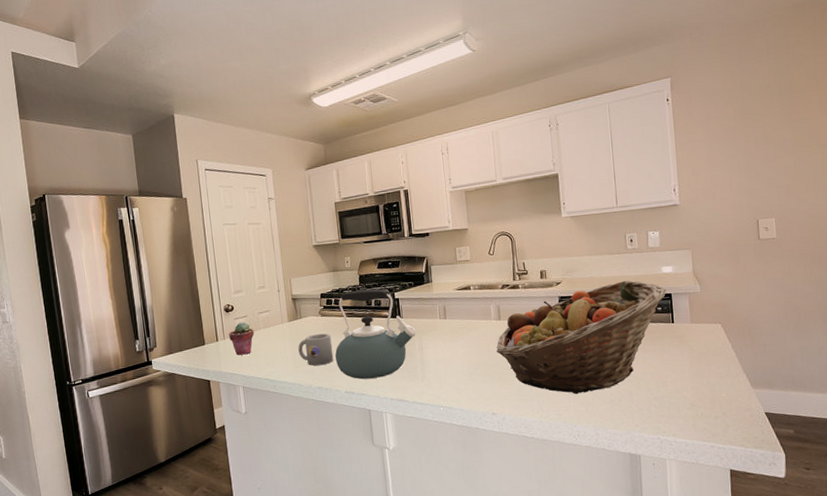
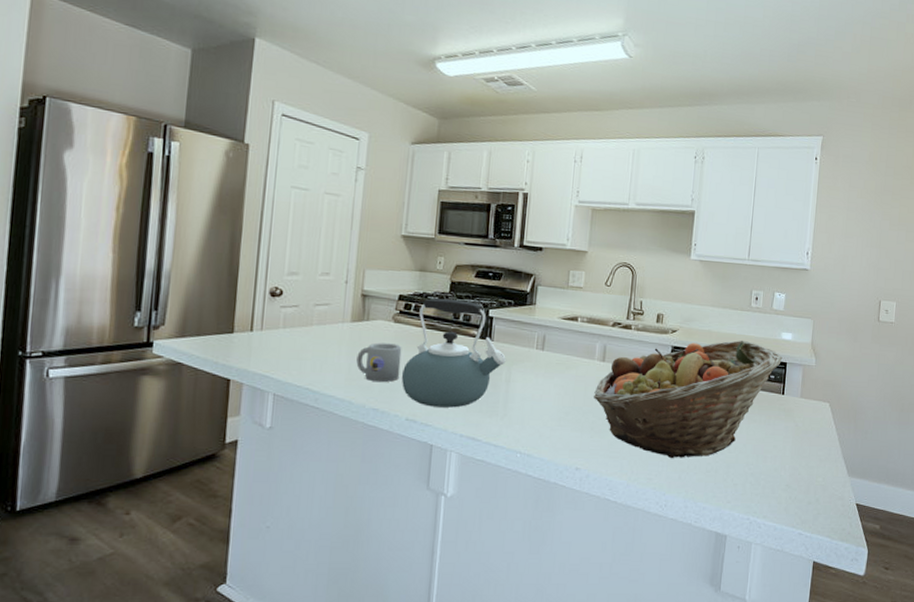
potted succulent: present [229,322,254,356] -> none [268,312,304,354]

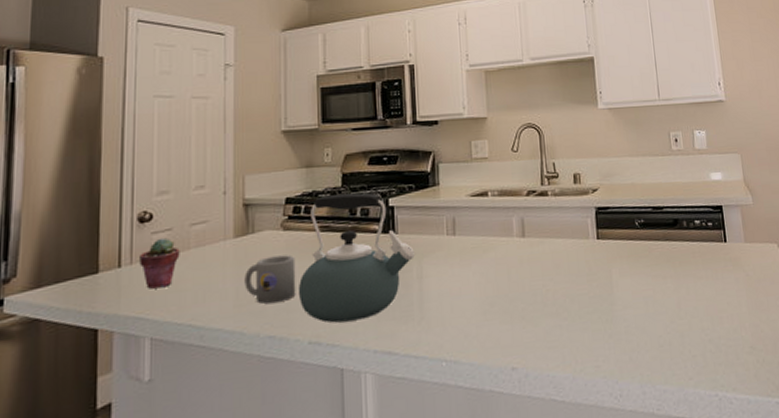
potted succulent: none [268,312,304,354] -> present [140,238,180,289]
fruit basket: present [594,340,783,459] -> none [519,189,717,338]

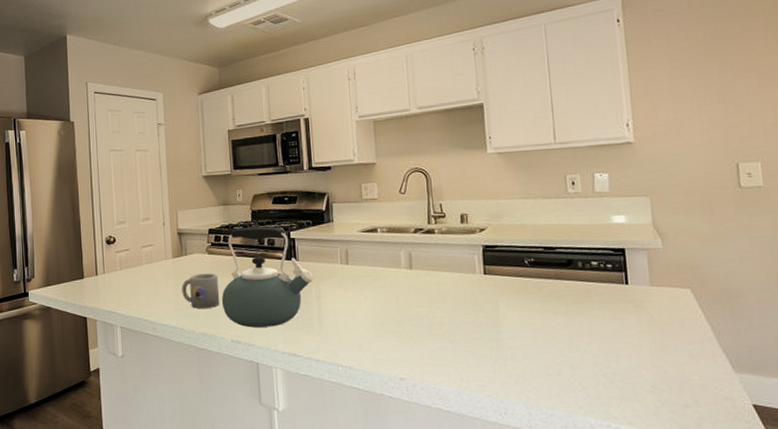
potted succulent: present [140,238,180,289] -> none [109,256,136,292]

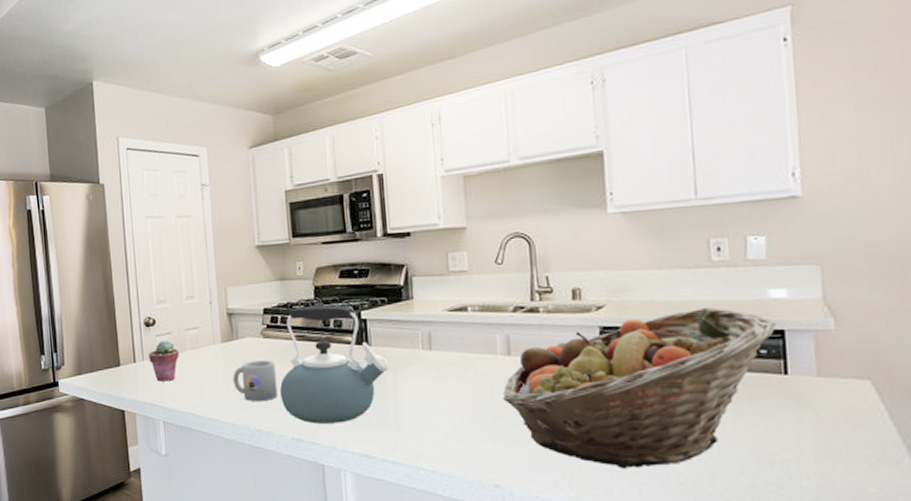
potted succulent: none [109,256,136,292] -> present [149,340,179,382]
fruit basket: none [406,230,619,364] -> present [503,308,777,470]

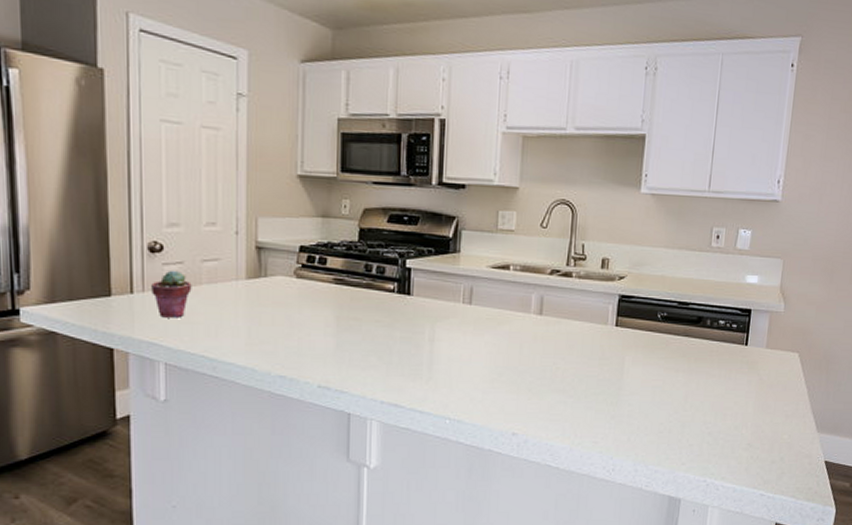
mug: present [233,360,278,401] -> none [256,302,308,345]
kettle: present [279,305,389,424] -> none [309,249,428,372]
fruit basket: present [503,308,777,470] -> none [531,286,747,420]

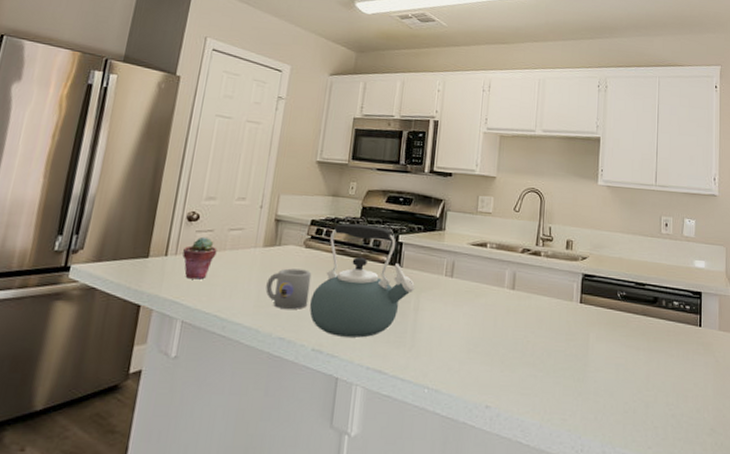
mug: none [256,302,308,345] -> present [265,268,312,309]
kettle: none [309,249,428,372] -> present [309,223,415,338]

